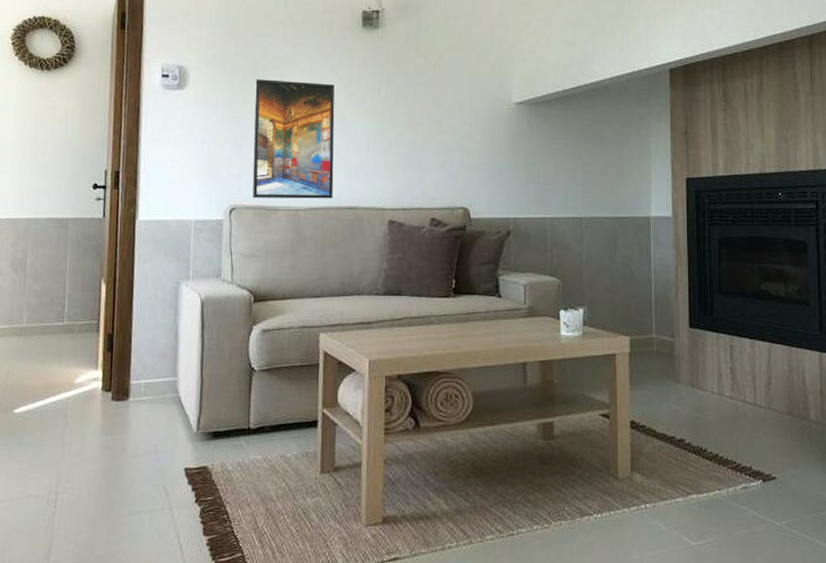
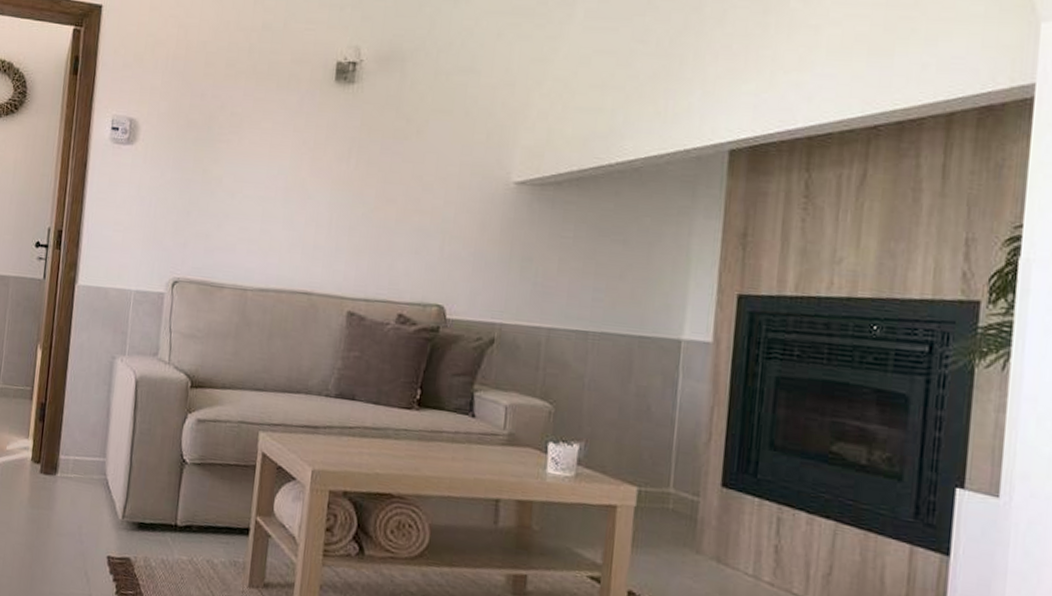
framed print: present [252,79,335,199] -> none [197,137,298,281]

